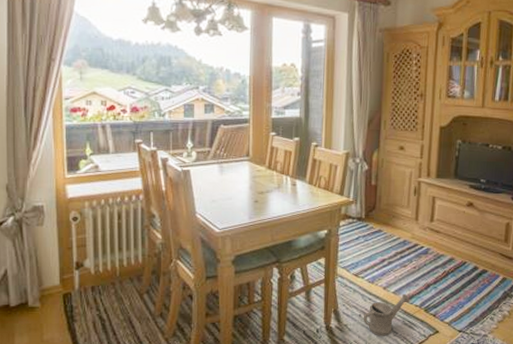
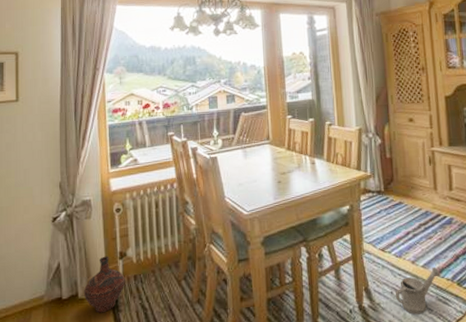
ceramic jug: none [34,265,81,322] -> present [83,256,125,313]

